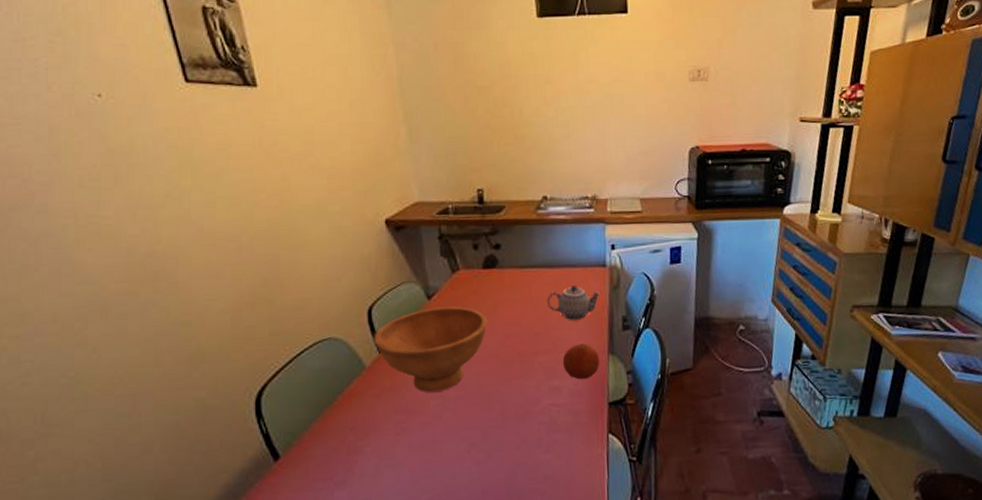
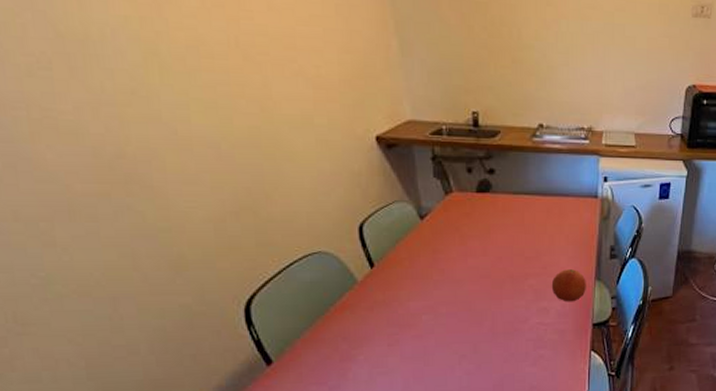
bowl: present [374,306,488,393] -> none [365,228,480,309]
teapot: present [546,286,602,320] -> none [538,214,592,247]

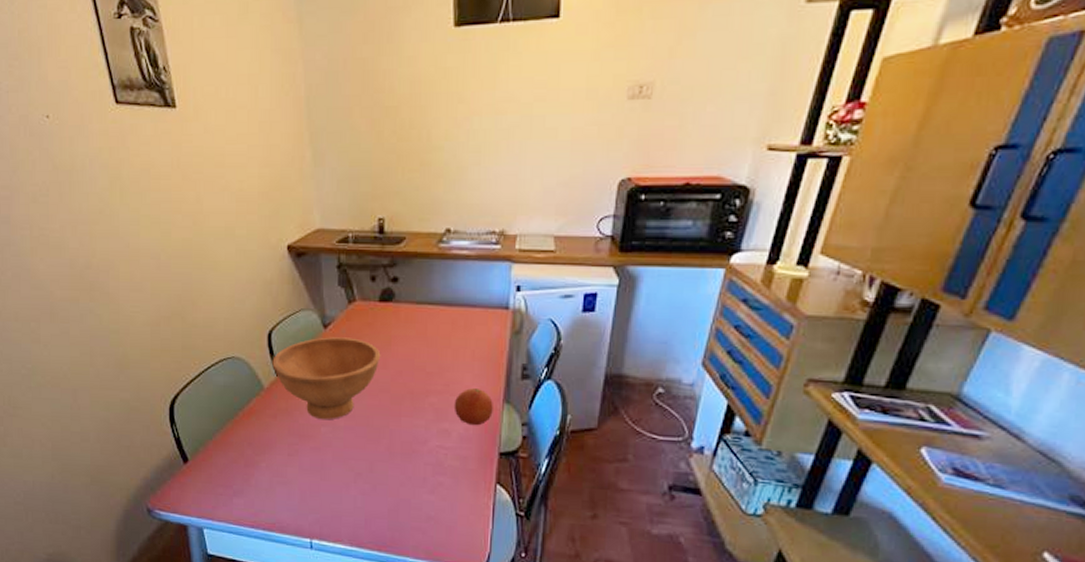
bowl: none [365,228,480,309] -> present [272,337,381,420]

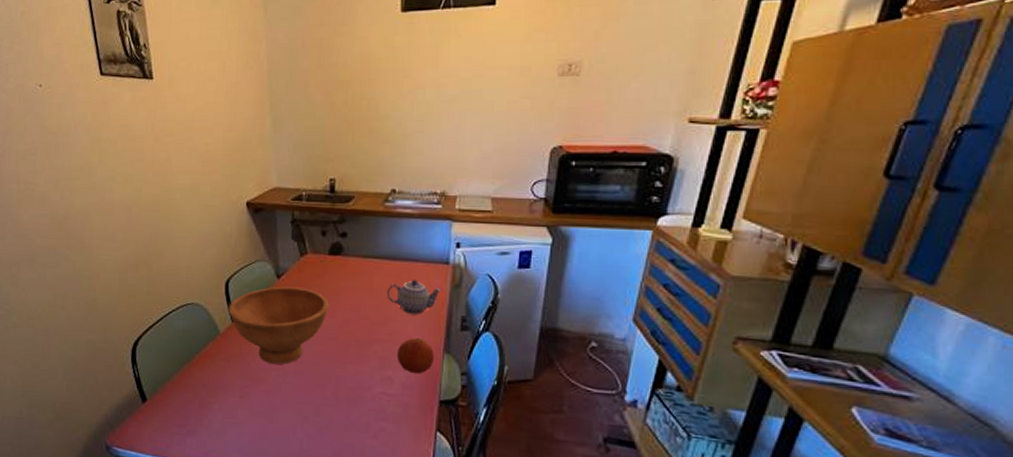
teapot: none [442,327,502,363] -> present [386,280,442,314]

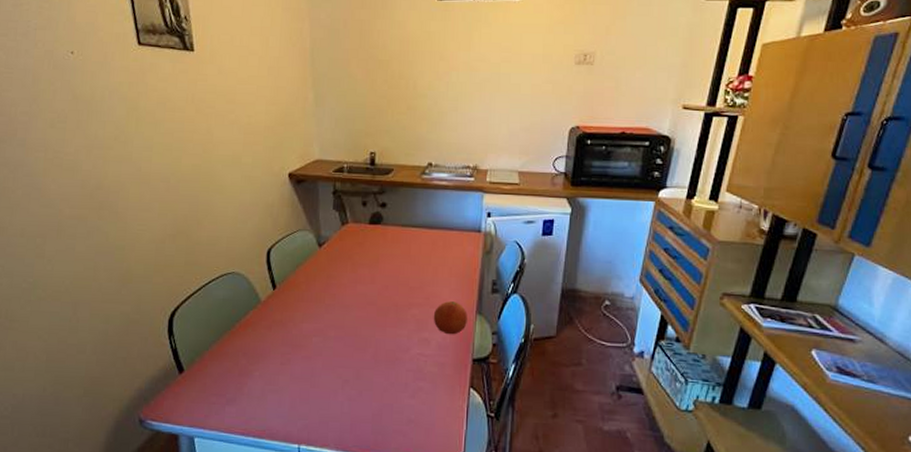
bowl: present [228,286,329,365] -> none [270,255,370,331]
teapot: present [386,280,442,314] -> none [423,247,475,279]

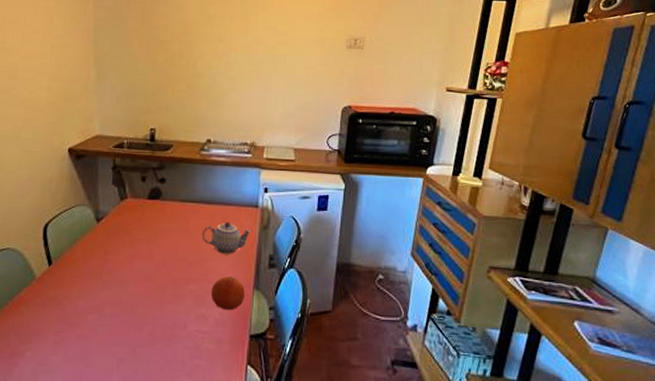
teapot: none [423,247,475,279] -> present [201,222,252,254]

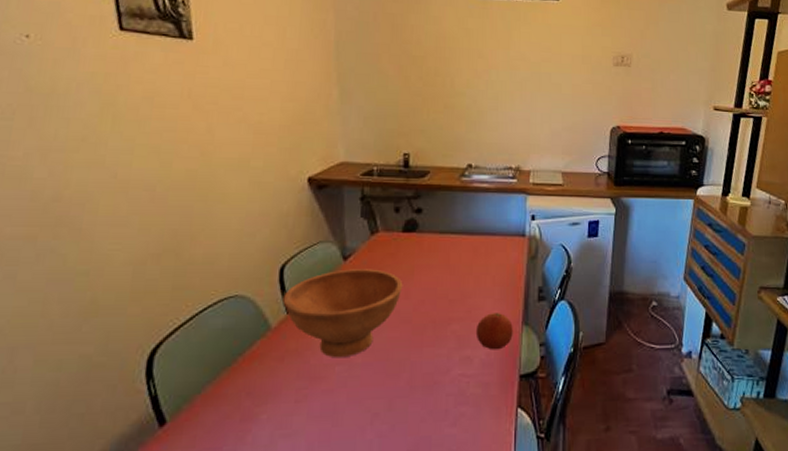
bowl: none [45,230,148,308] -> present [283,269,403,358]
teapot: present [201,222,252,254] -> none [464,254,519,288]

